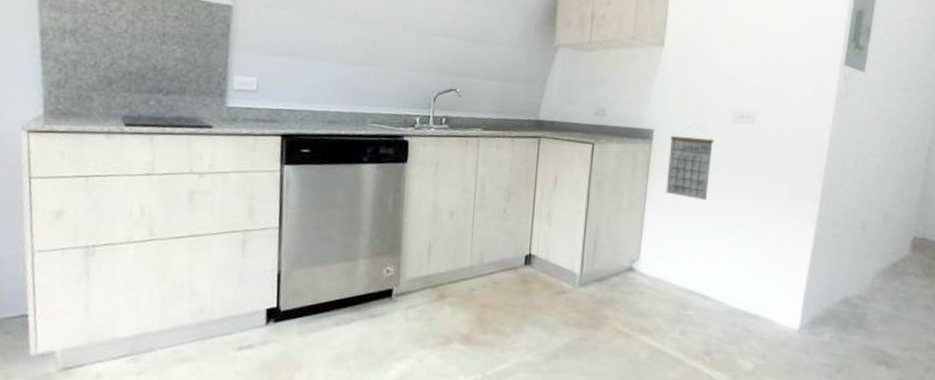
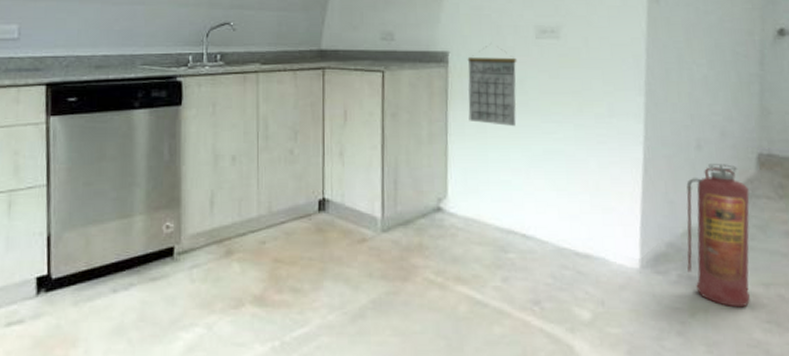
fire extinguisher: none [839,244,901,367] -> present [686,164,751,308]

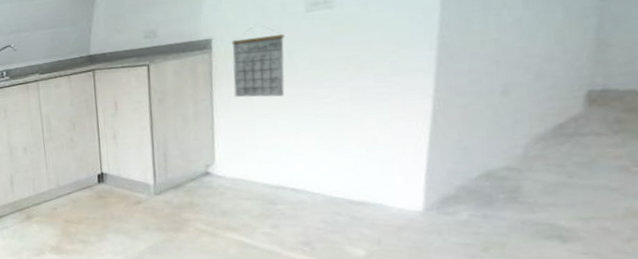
fire extinguisher: present [686,164,751,308] -> none [482,105,571,242]

